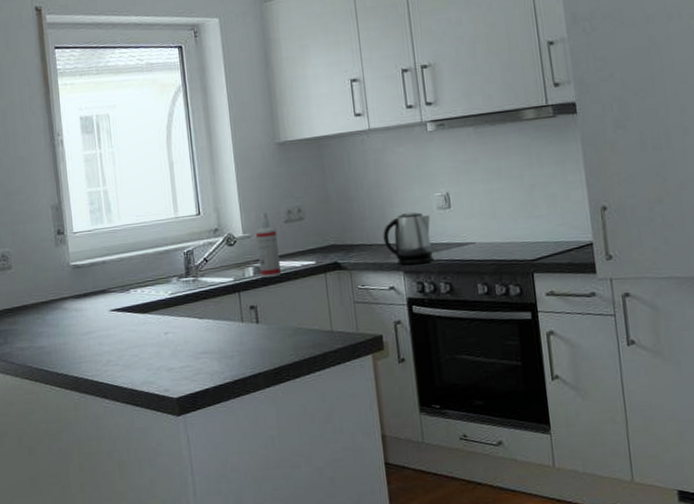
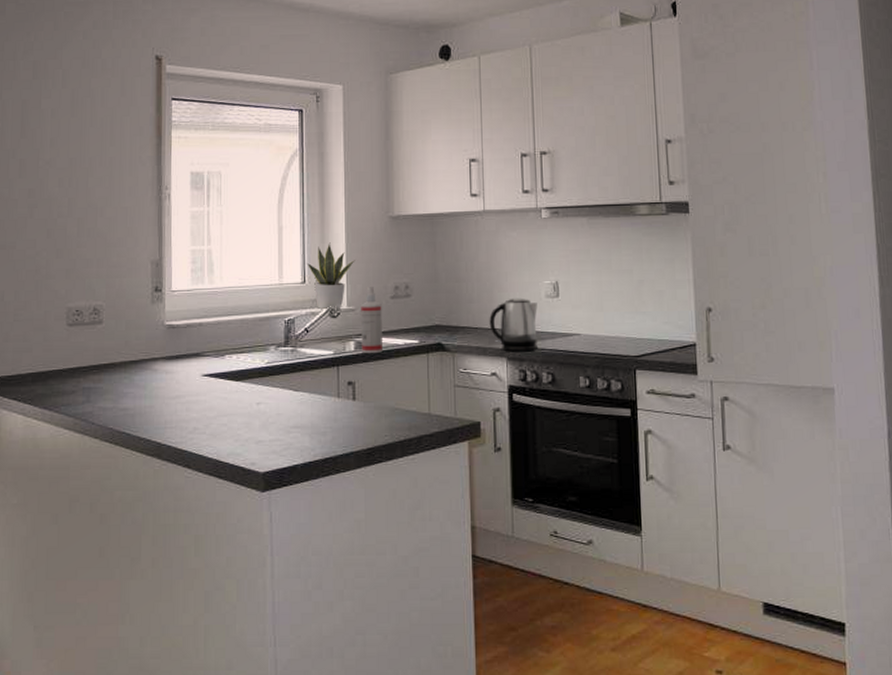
potted plant: none [200,173,247,239] -> present [306,242,355,310]

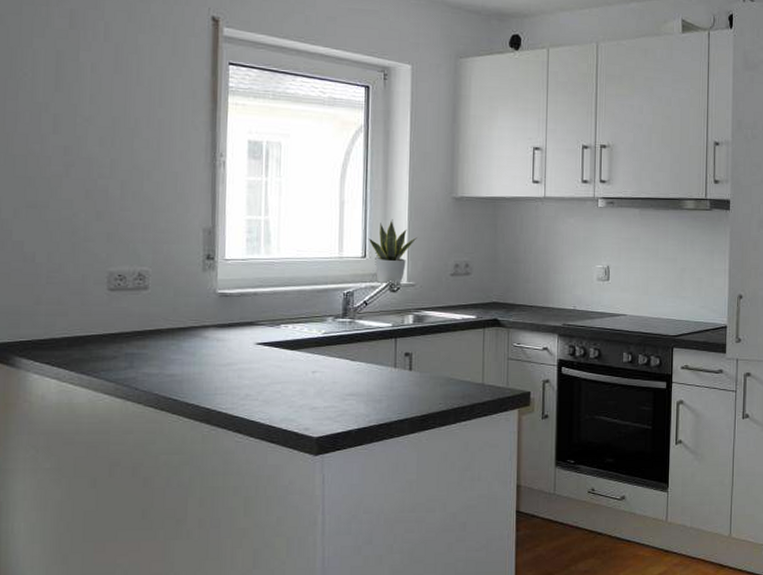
spray bottle: present [361,287,384,354] -> none [420,264,442,328]
kettle: present [489,297,537,352] -> none [544,279,589,329]

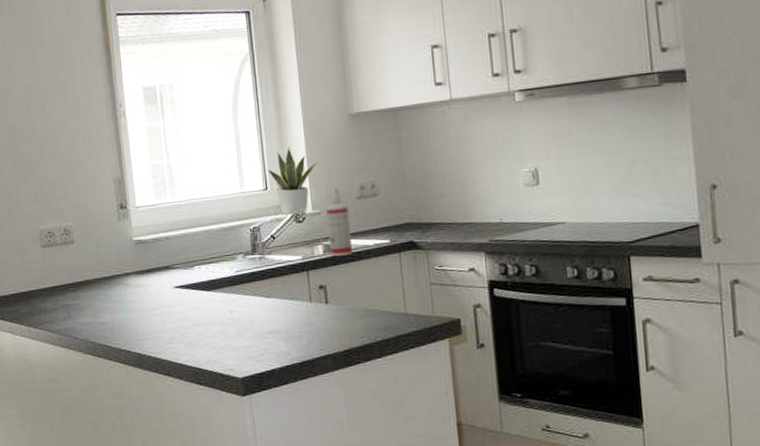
spray bottle: none [420,264,442,328] -> present [326,189,353,257]

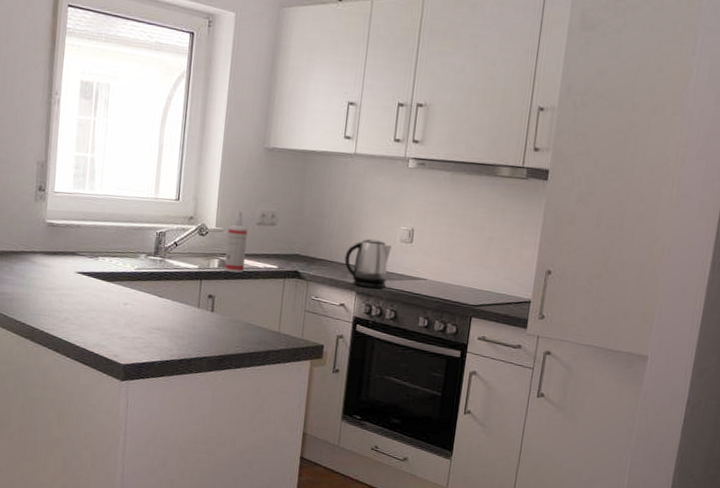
potted plant: present [267,146,317,216] -> none [182,165,228,229]
kettle: none [463,188,518,246] -> present [344,238,392,289]

